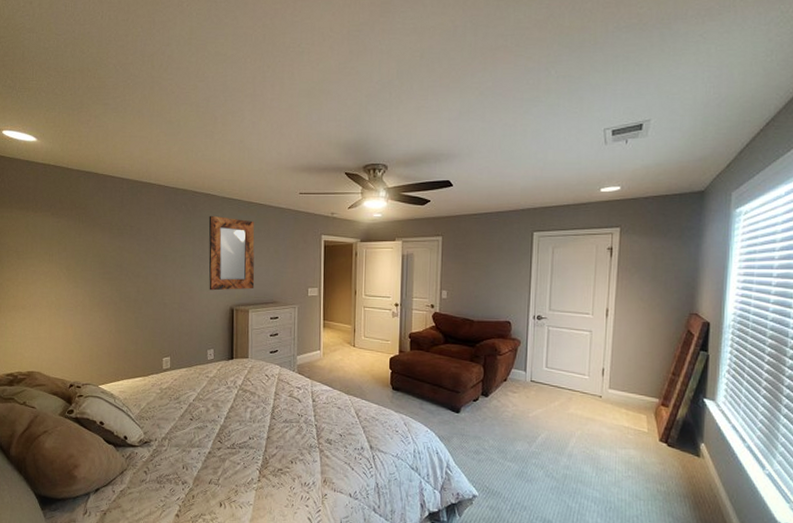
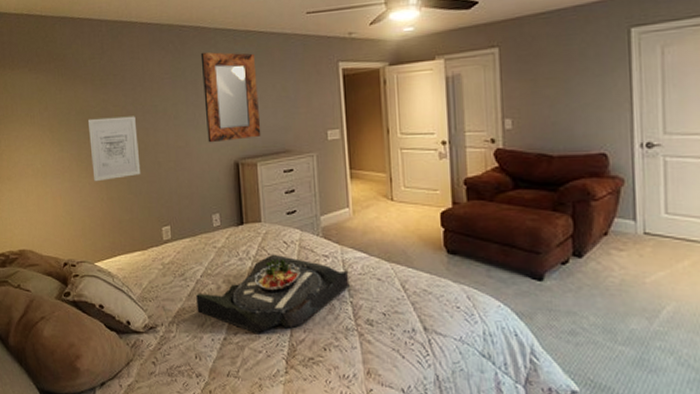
wall art: none [103,261,148,316] -> present [87,116,141,182]
serving tray: none [188,384,316,449] -> present [196,254,350,334]

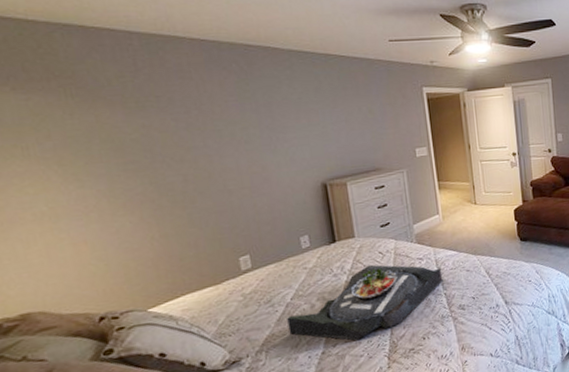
wall art: present [87,116,141,182] -> none [120,142,206,220]
home mirror: present [200,51,261,143] -> none [273,73,350,166]

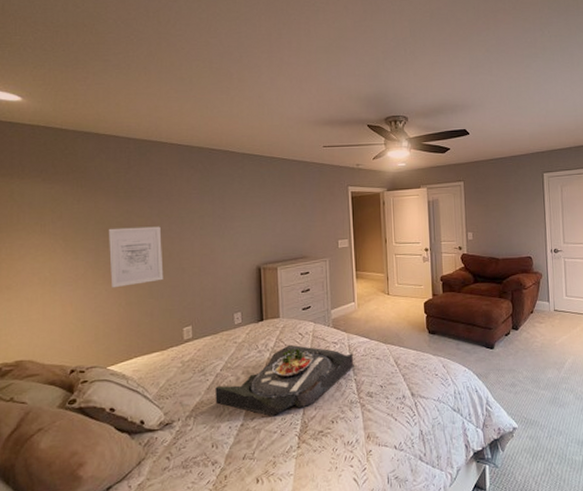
wall art: none [120,142,206,220] -> present [108,226,164,288]

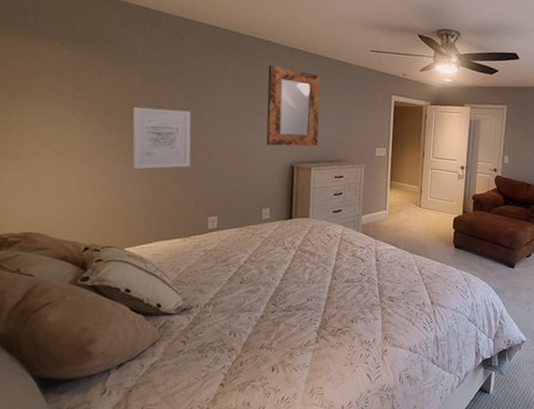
serving tray: present [215,344,354,417] -> none [236,244,379,312]
home mirror: none [228,172,282,251] -> present [266,64,321,147]

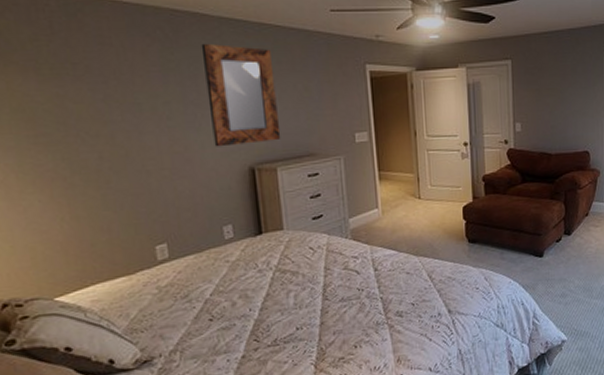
wall art: present [132,106,191,170] -> none [31,115,122,199]

